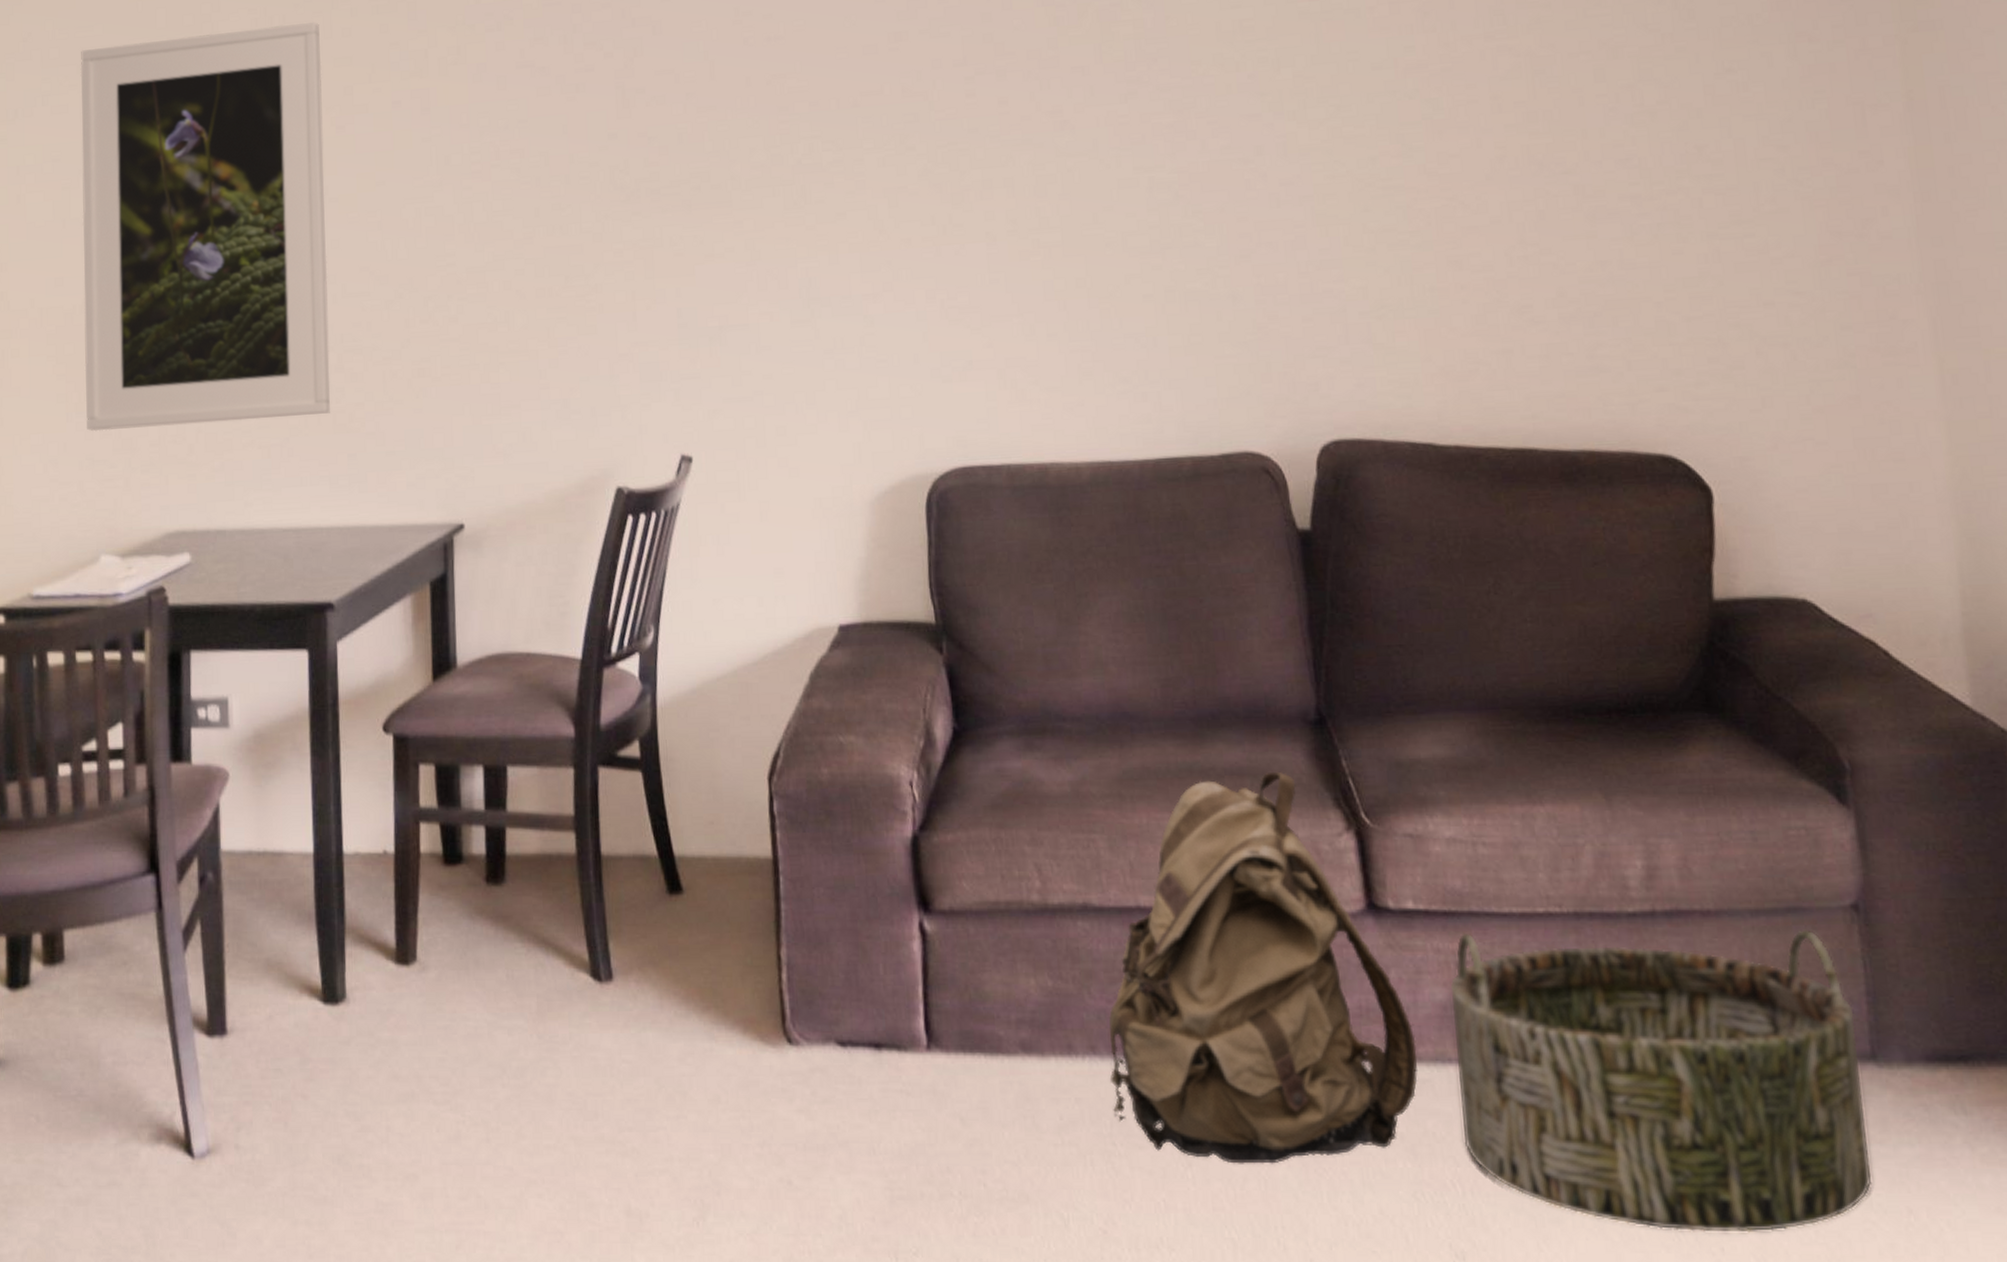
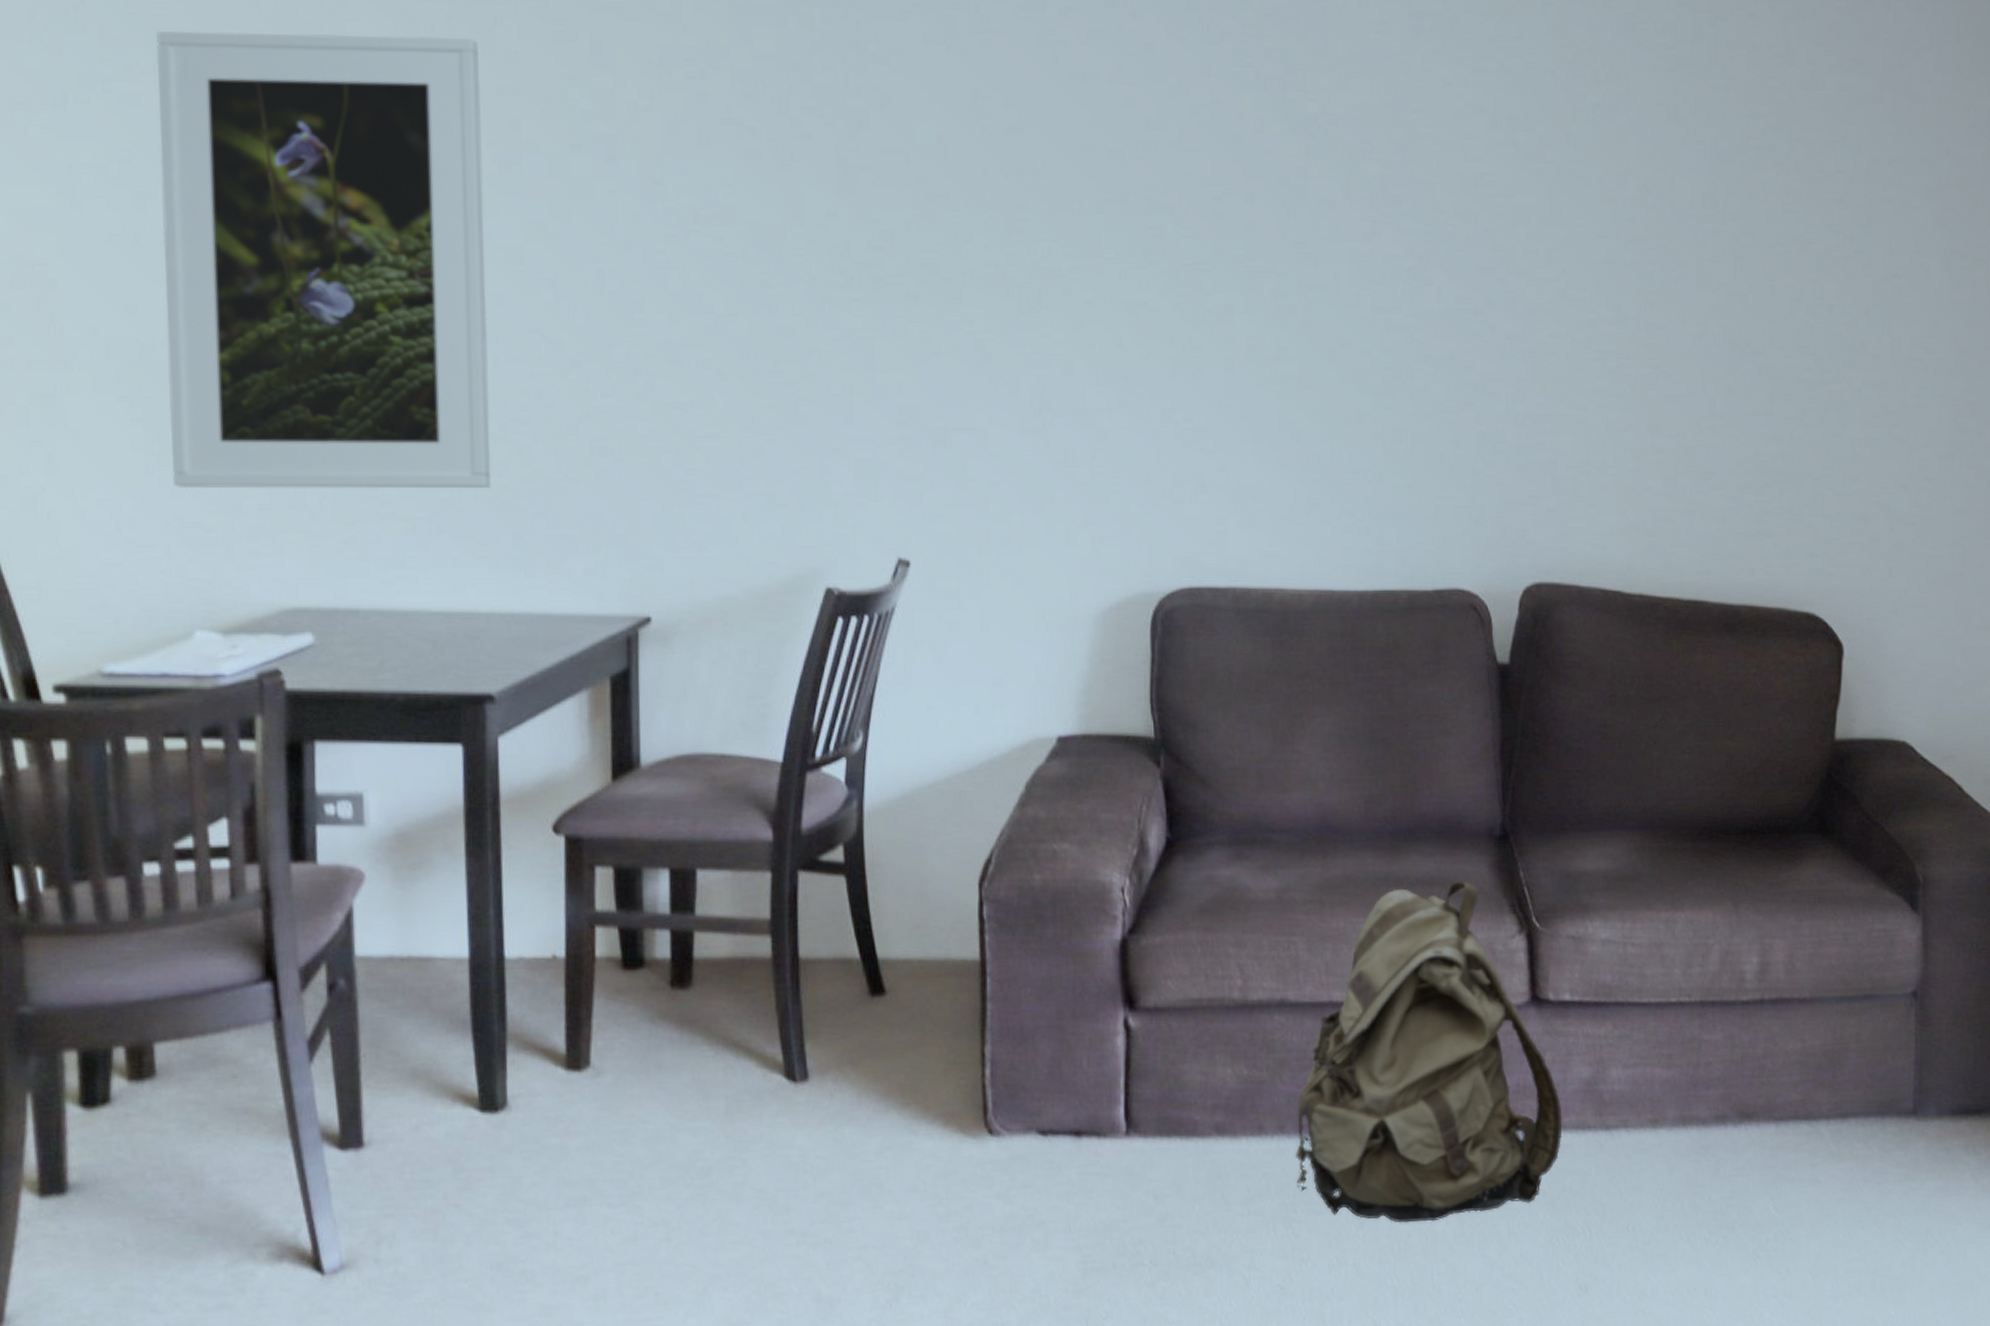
basket: present [1450,929,1873,1233] -> none [1594,1013,1904,1257]

